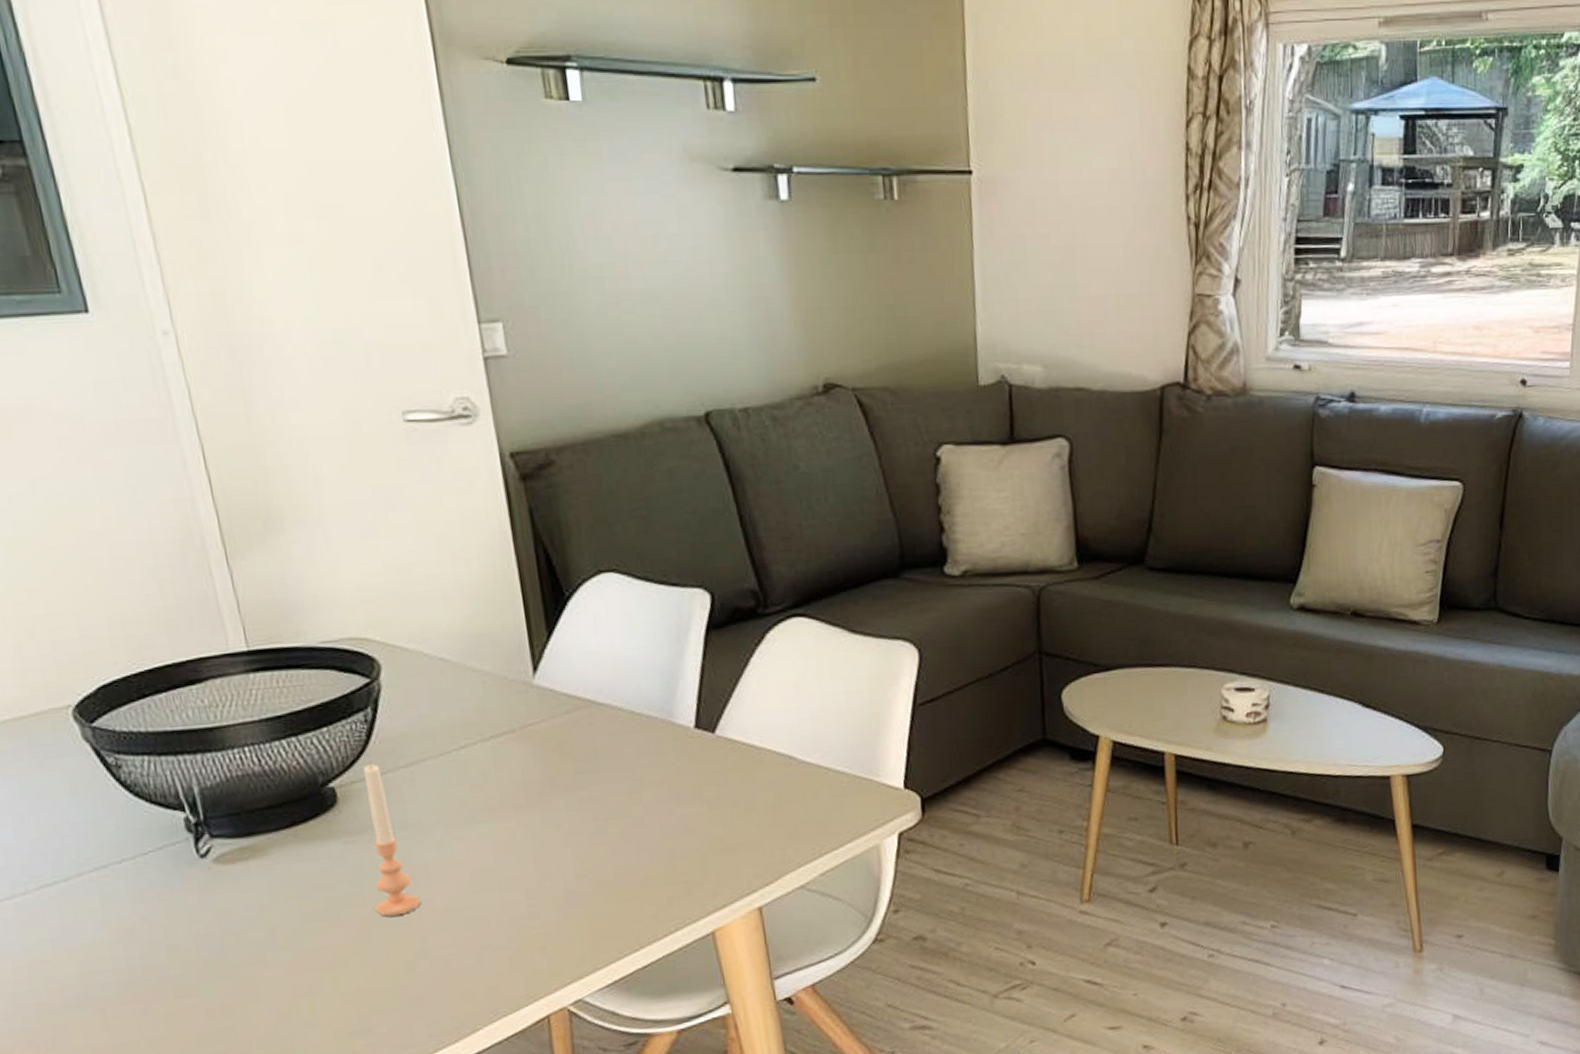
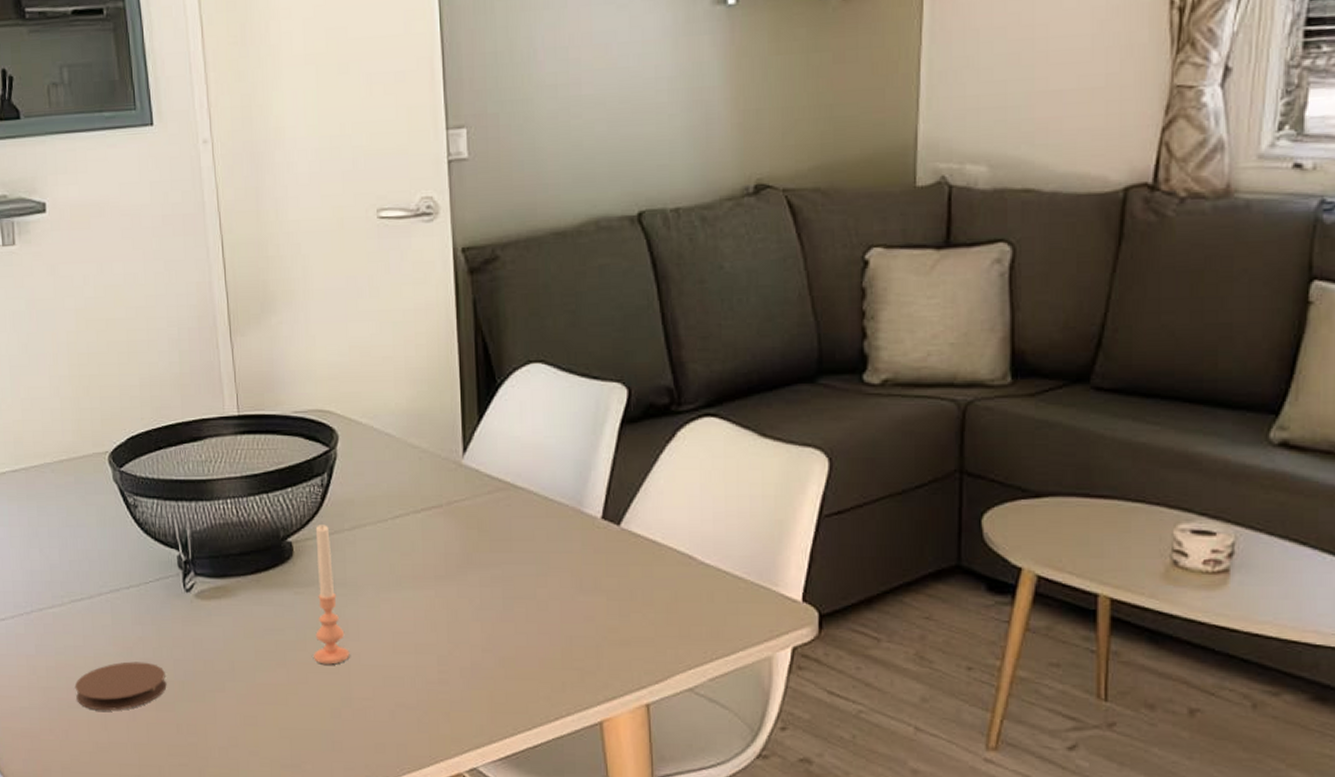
coaster: none [56,944,187,1010] -> present [74,661,167,711]

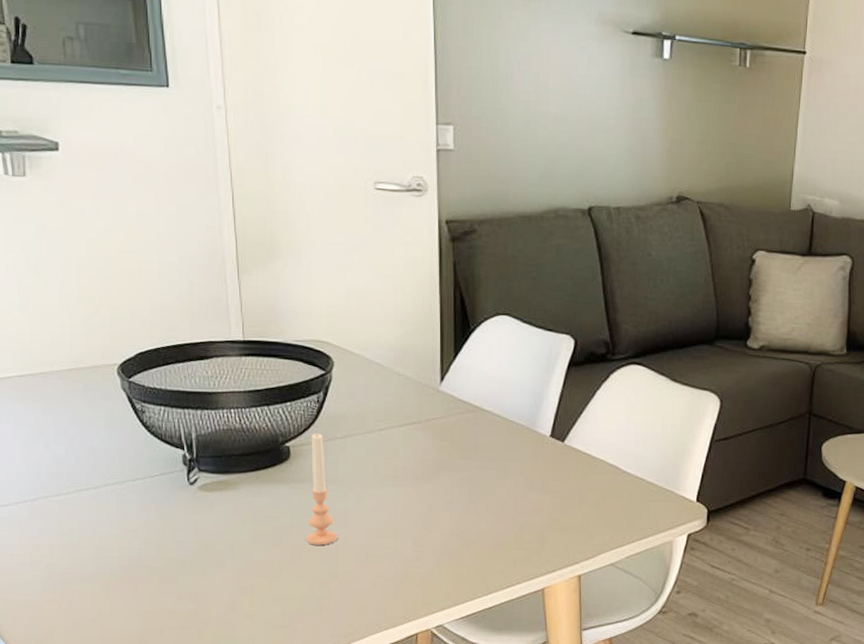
coaster: present [74,661,167,711] -> none [78,542,169,584]

